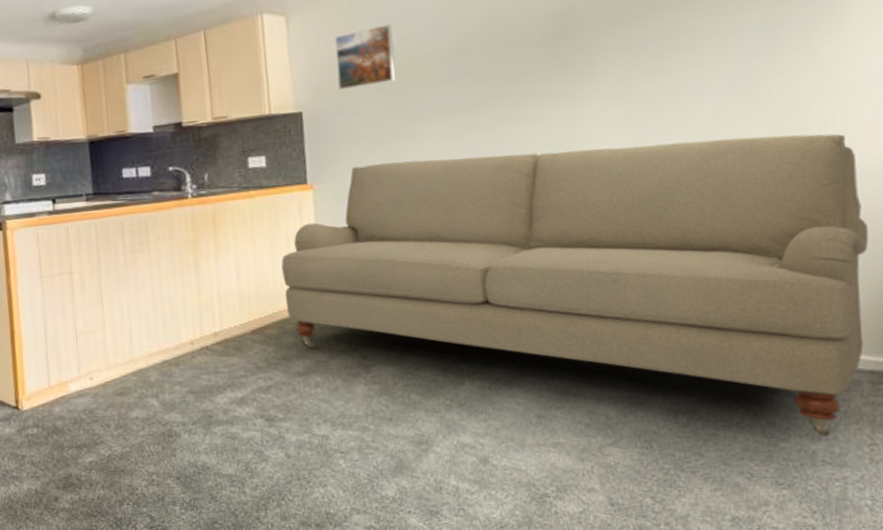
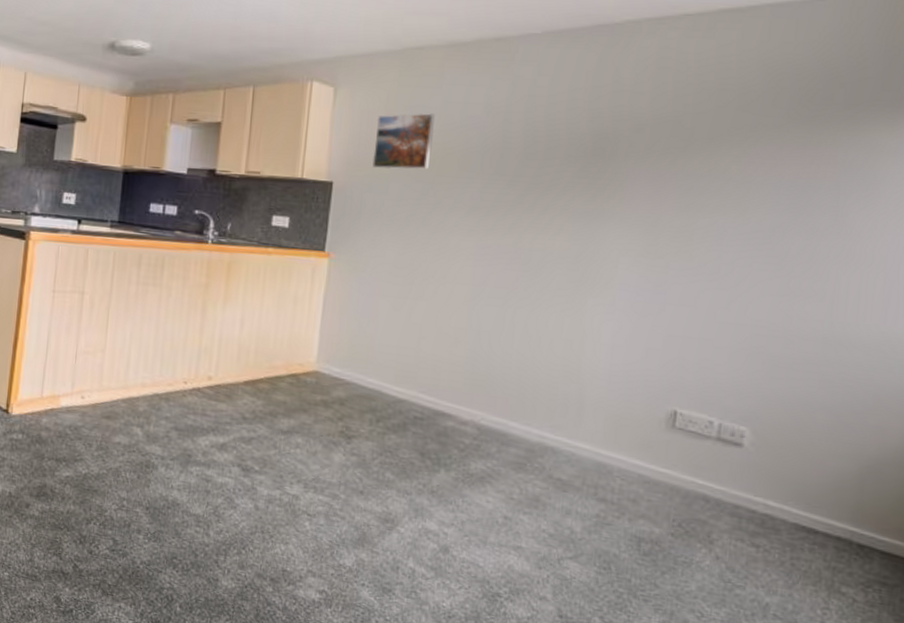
sofa: present [281,133,869,436] -> none [282,244,862,592]

